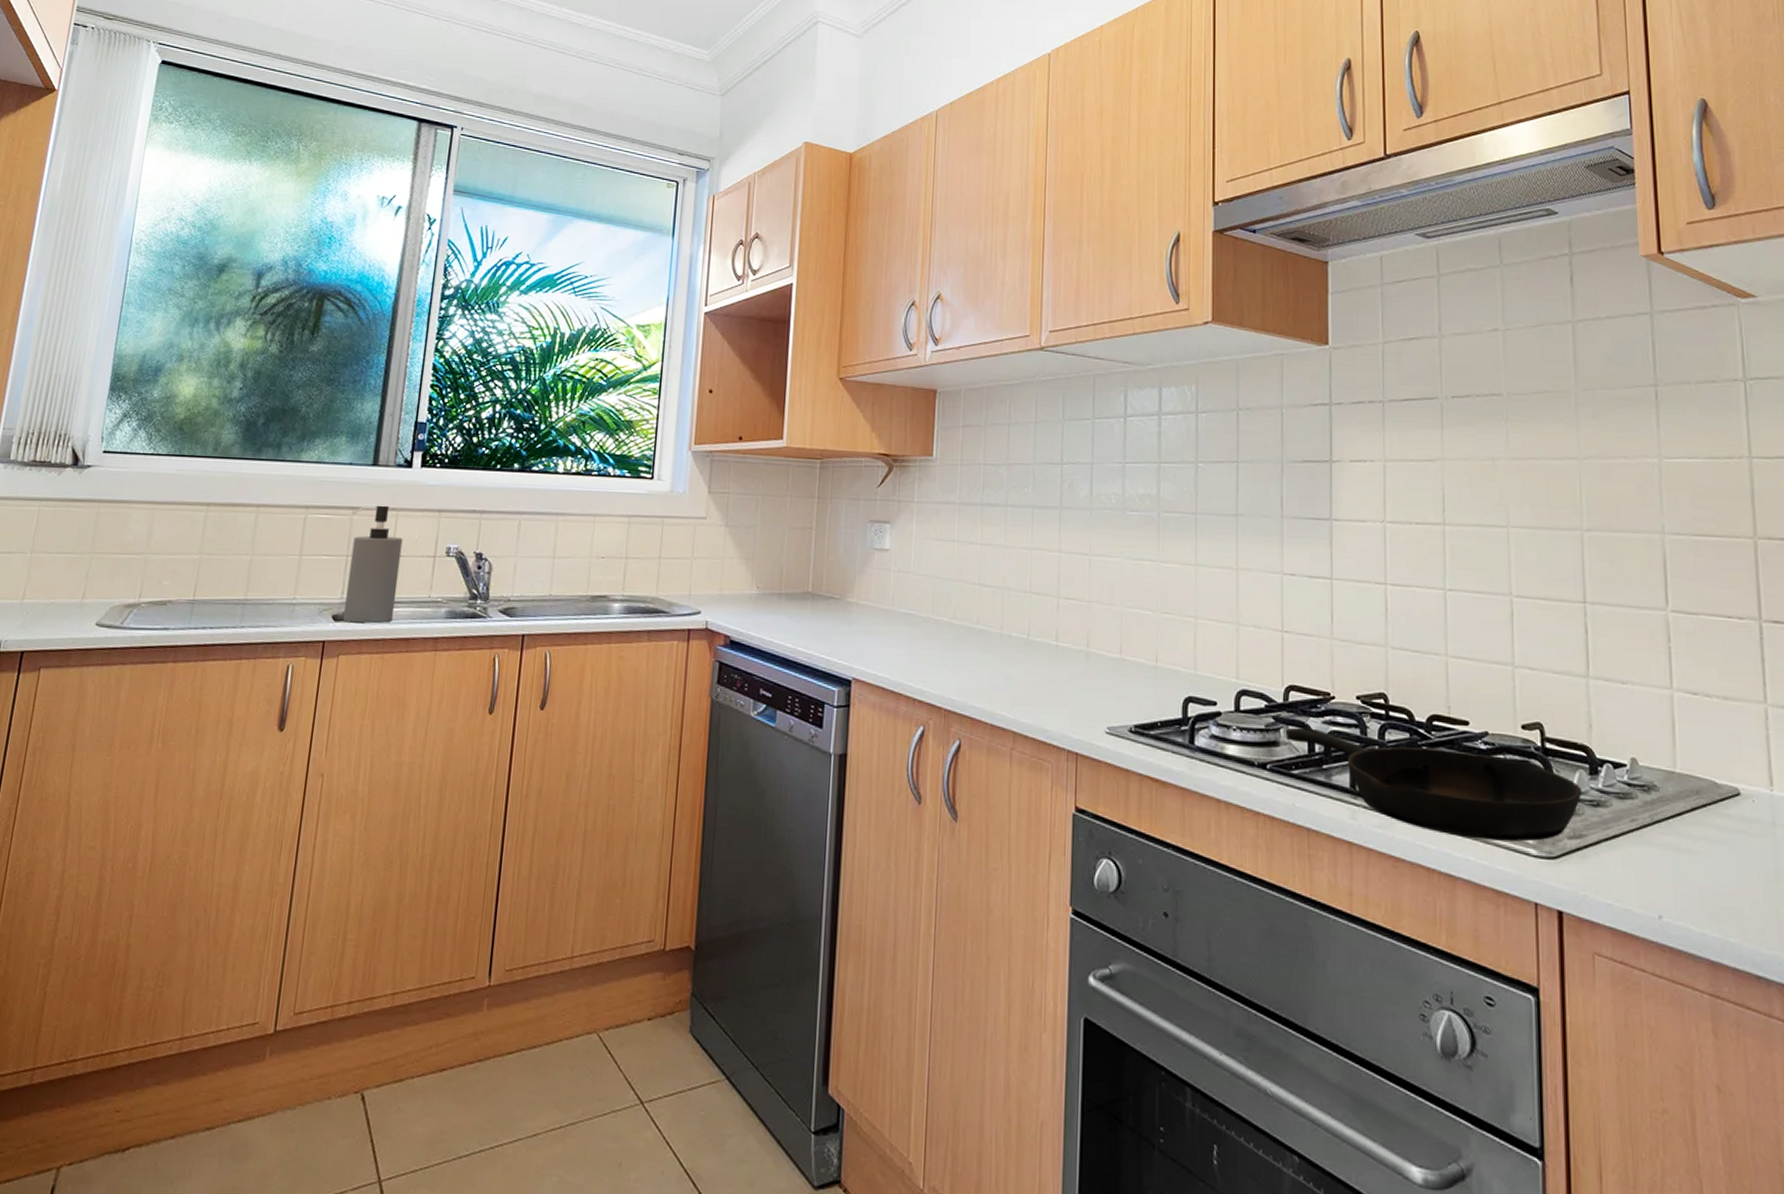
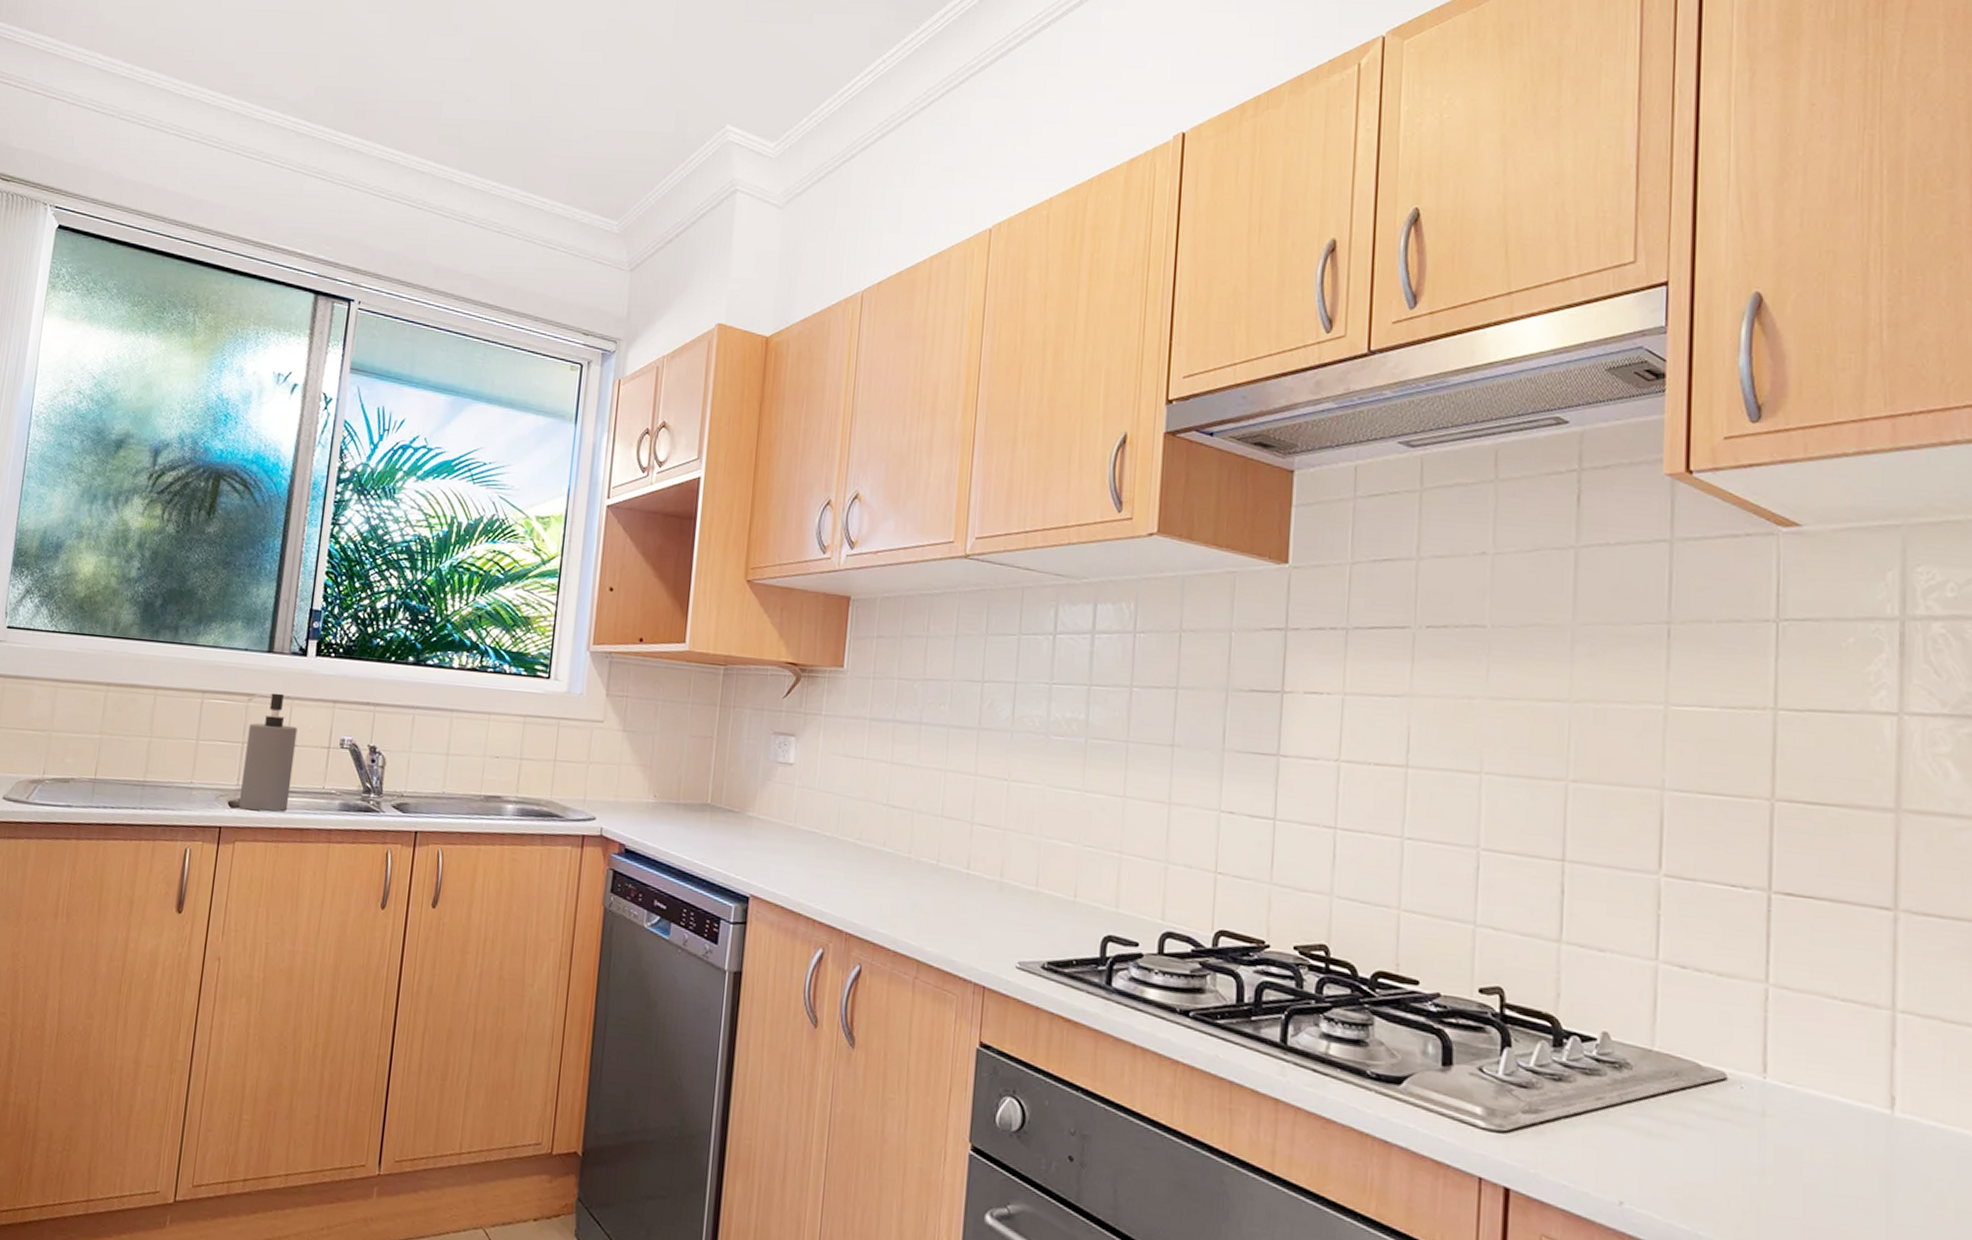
frying pan: present [1285,727,1582,842] -> none [1212,974,1543,1113]

